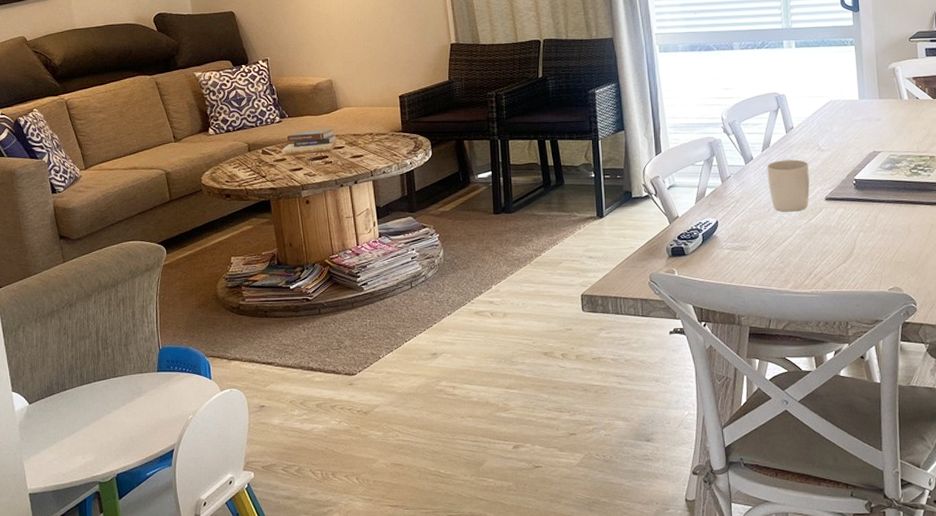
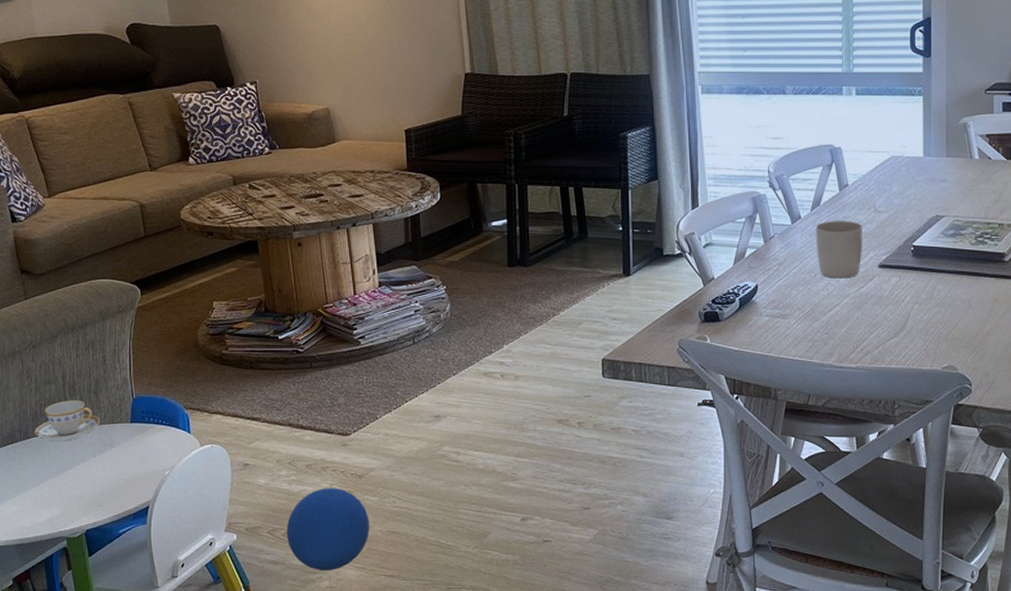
teacup: none [71,353,130,392] -> present [35,400,100,442]
books: present [281,129,337,157] -> none [271,164,333,193]
ball: none [299,425,375,503] -> present [286,488,369,570]

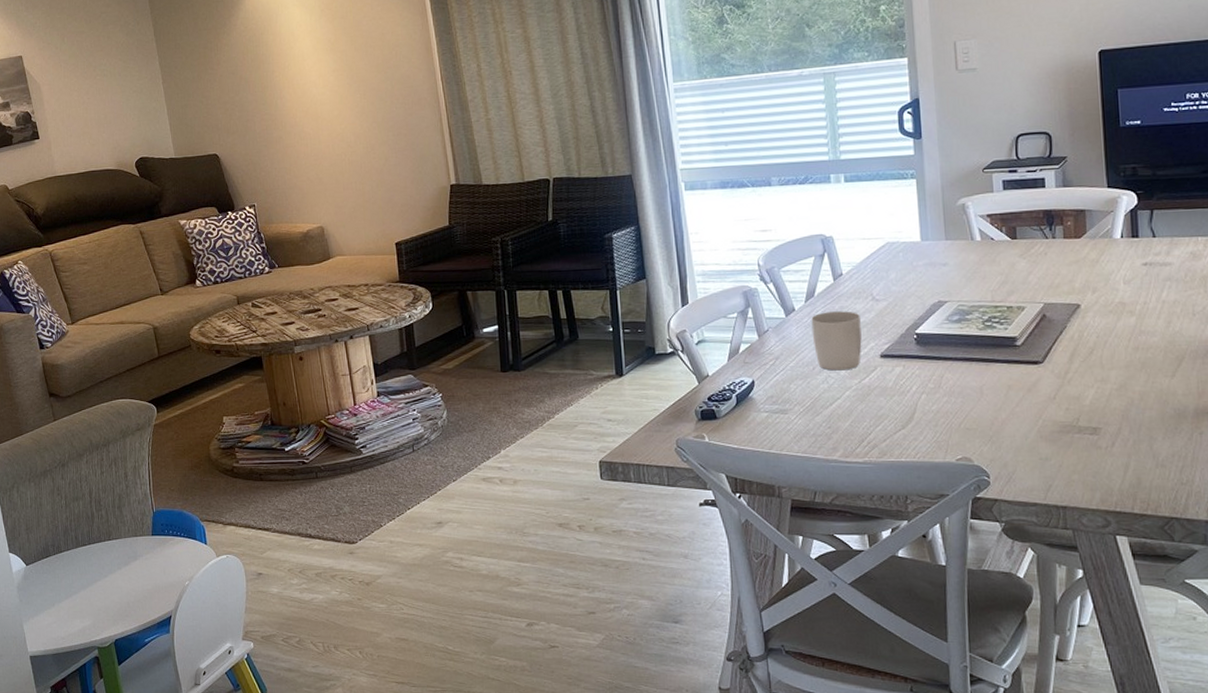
teacup: present [35,400,100,442] -> none [66,515,125,555]
ball: present [286,488,369,570] -> none [299,596,379,678]

